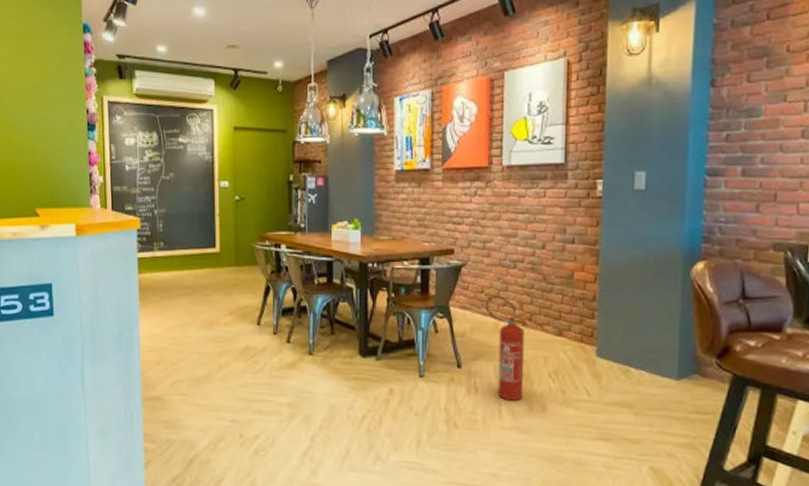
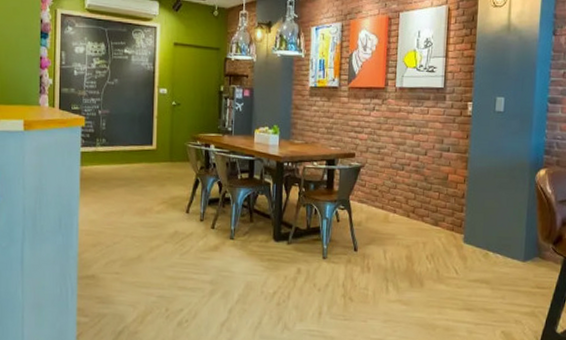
fire extinguisher: present [485,296,528,401] -> none [378,192,412,278]

